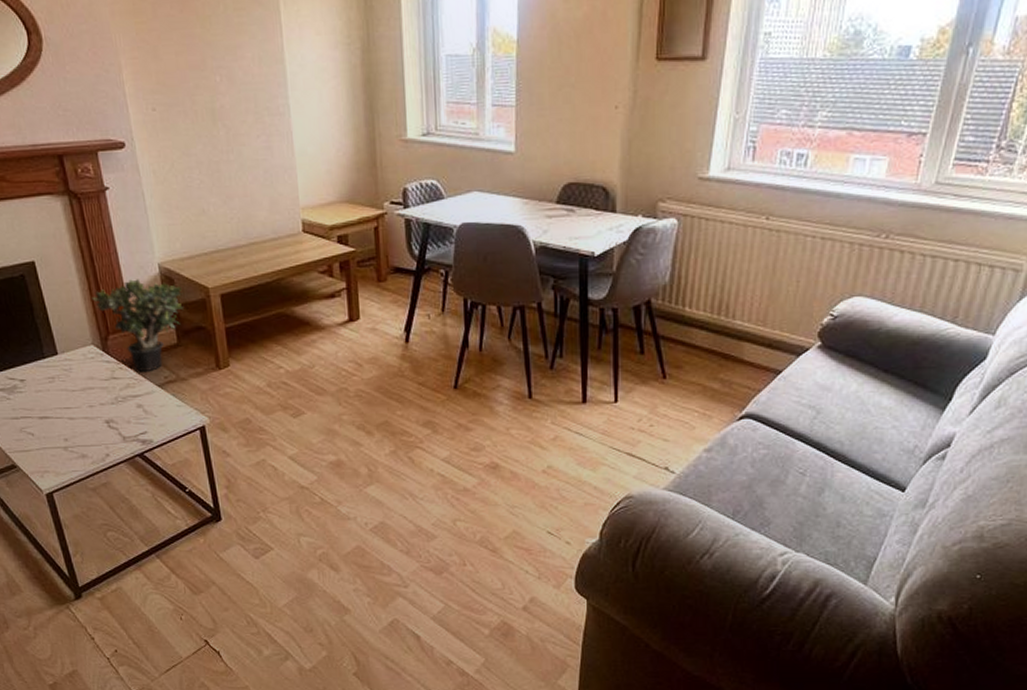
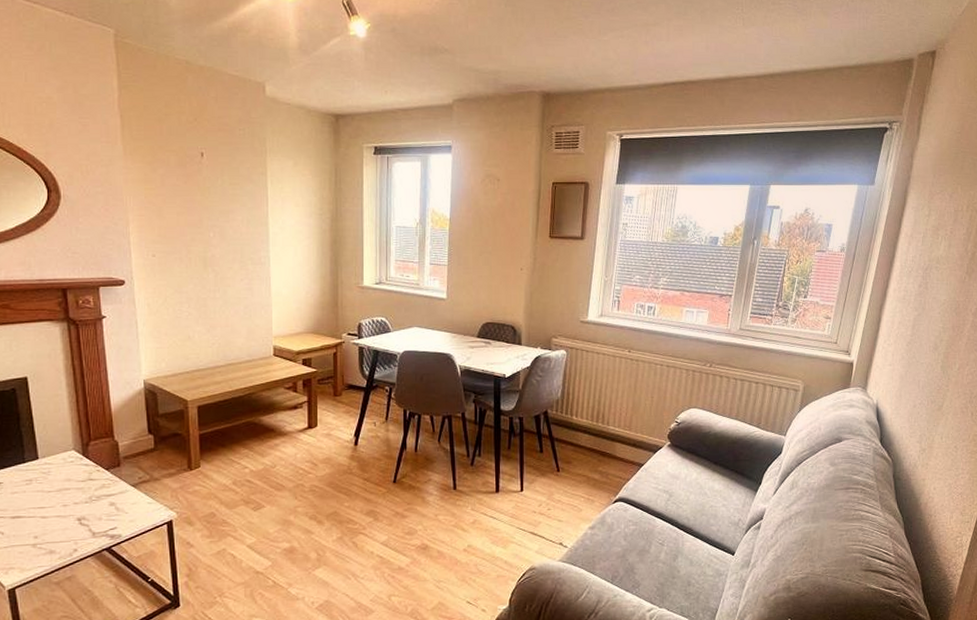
potted plant: present [92,279,183,371] -> none [78,393,164,473]

